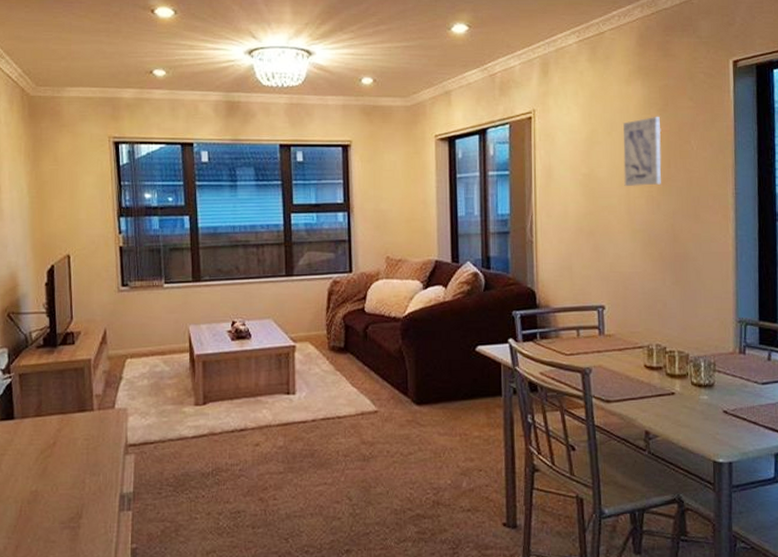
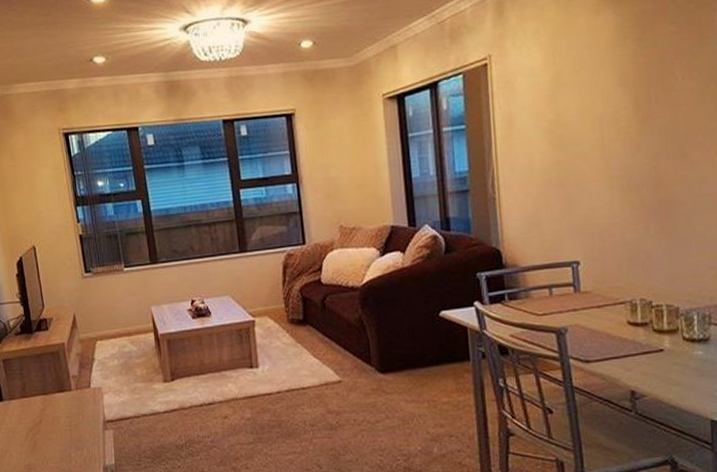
wall art: present [623,117,662,187] -> none [593,48,641,130]

